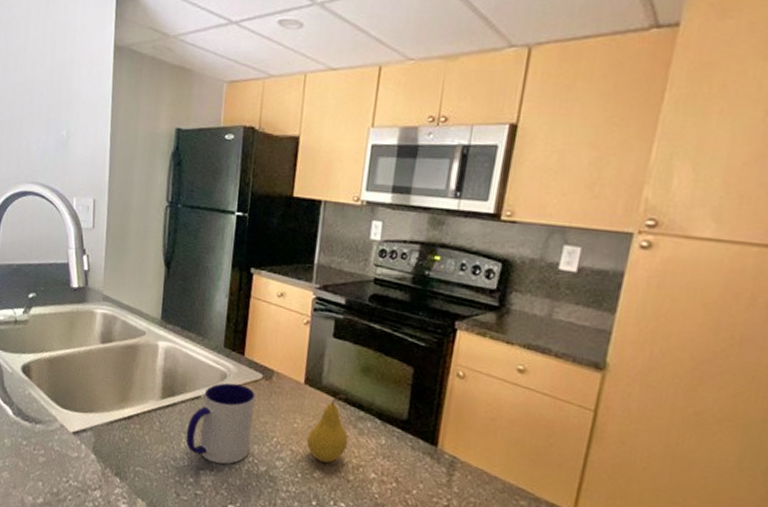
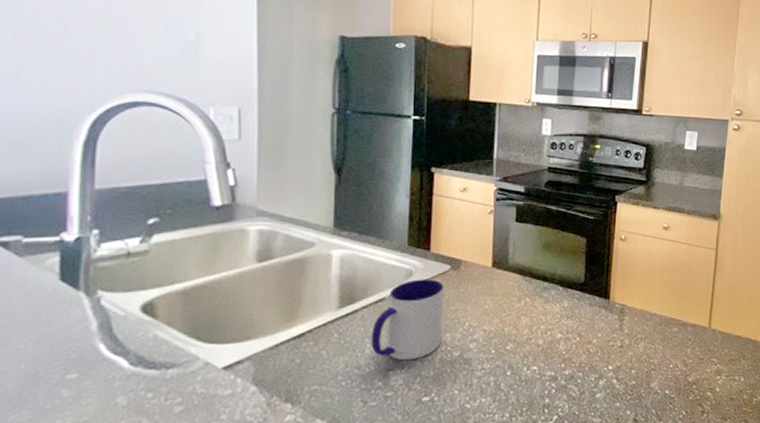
fruit: present [306,394,349,463] -> none [497,271,536,334]

